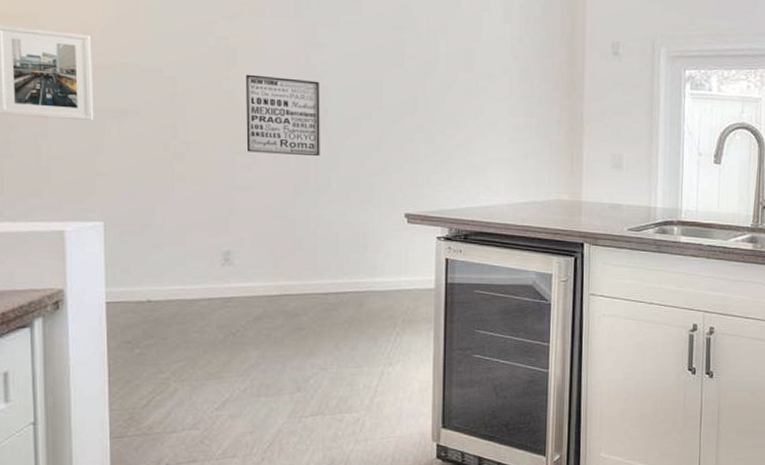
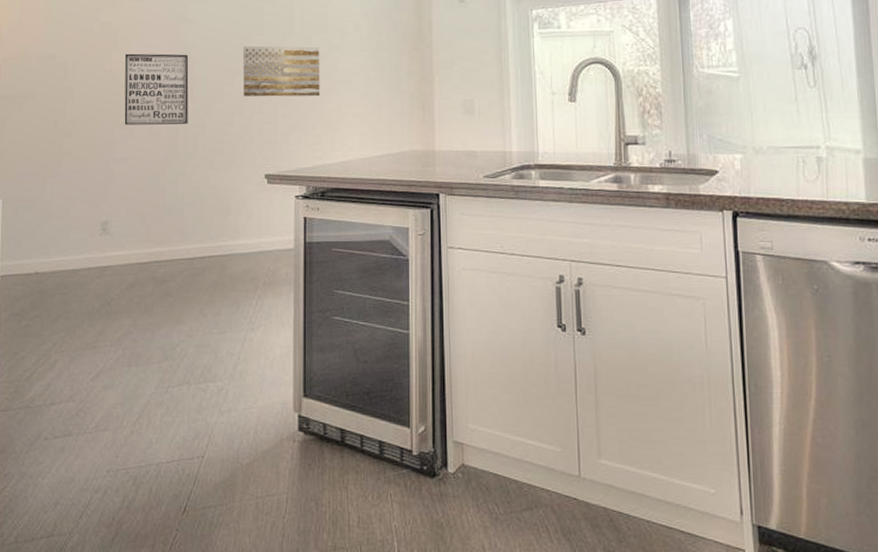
wall art: none [381,78,466,139] -> present [243,46,320,97]

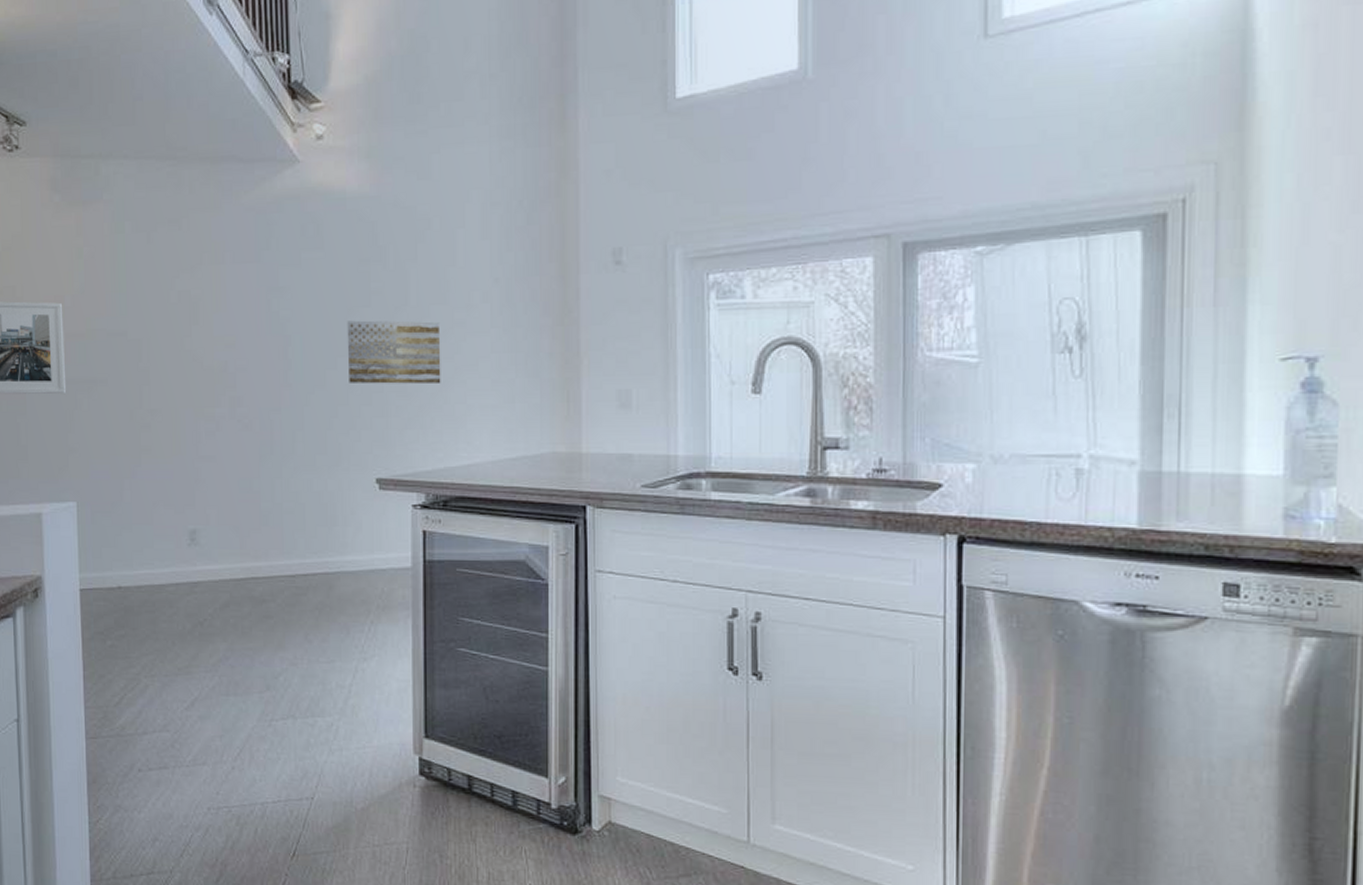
wall art: present [124,53,189,125] -> none [208,329,284,417]

